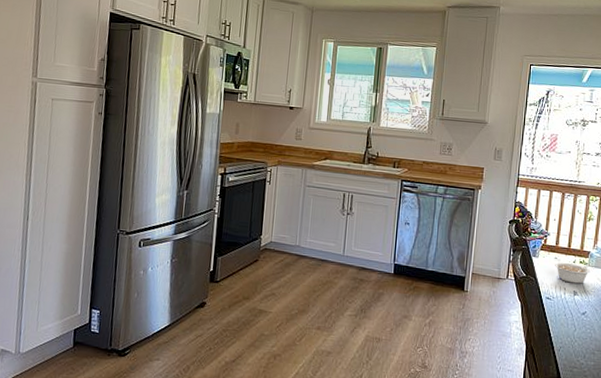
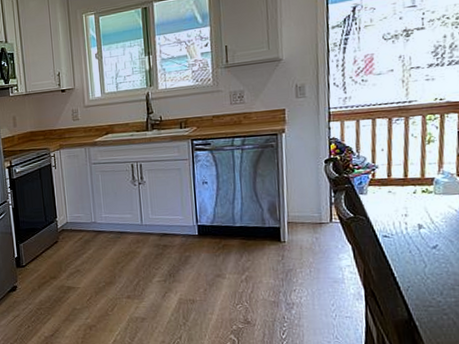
legume: present [555,262,591,284] -> none [389,192,438,216]

